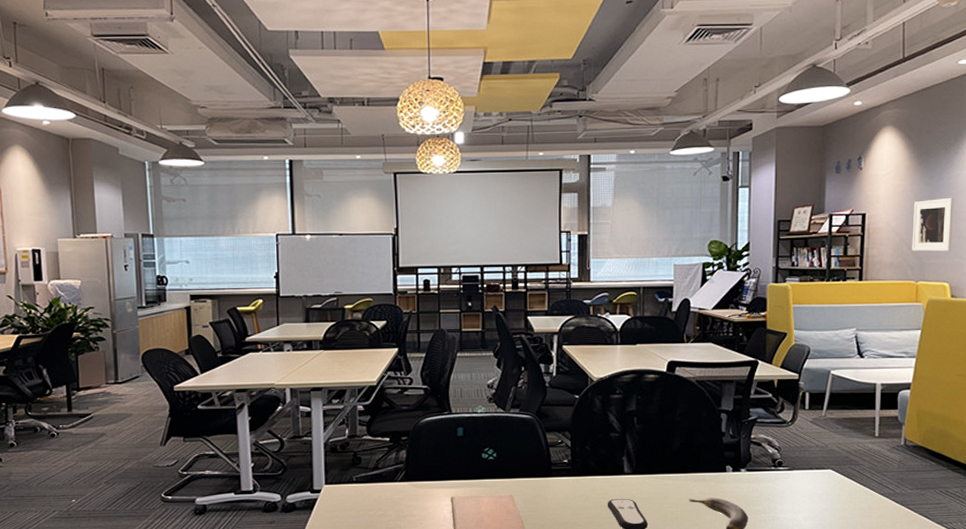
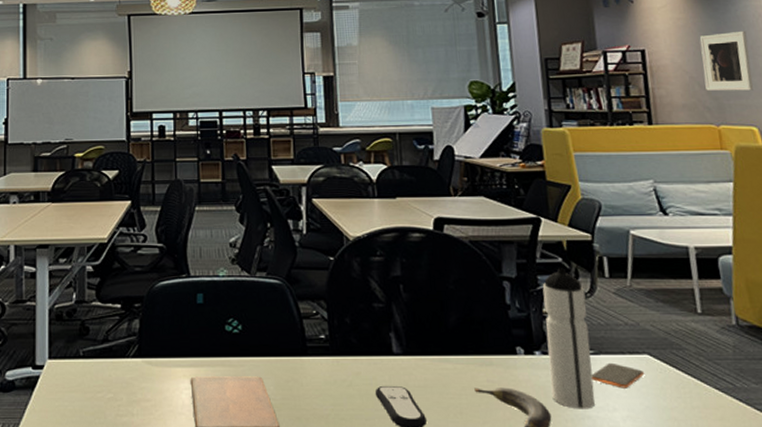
water bottle: none [751,402,787,513] -> present [542,268,595,409]
smartphone: none [784,476,827,496] -> present [591,362,645,389]

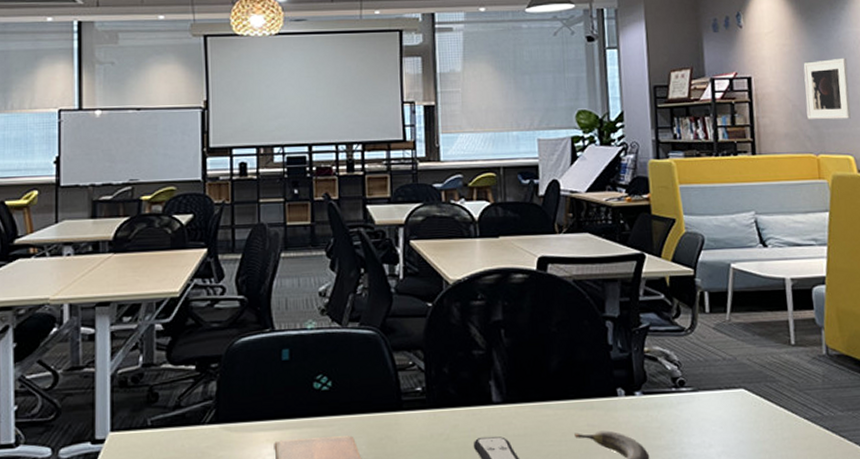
water bottle: present [542,268,595,409] -> none [644,304,692,448]
smartphone: present [591,362,645,389] -> none [689,399,740,424]

